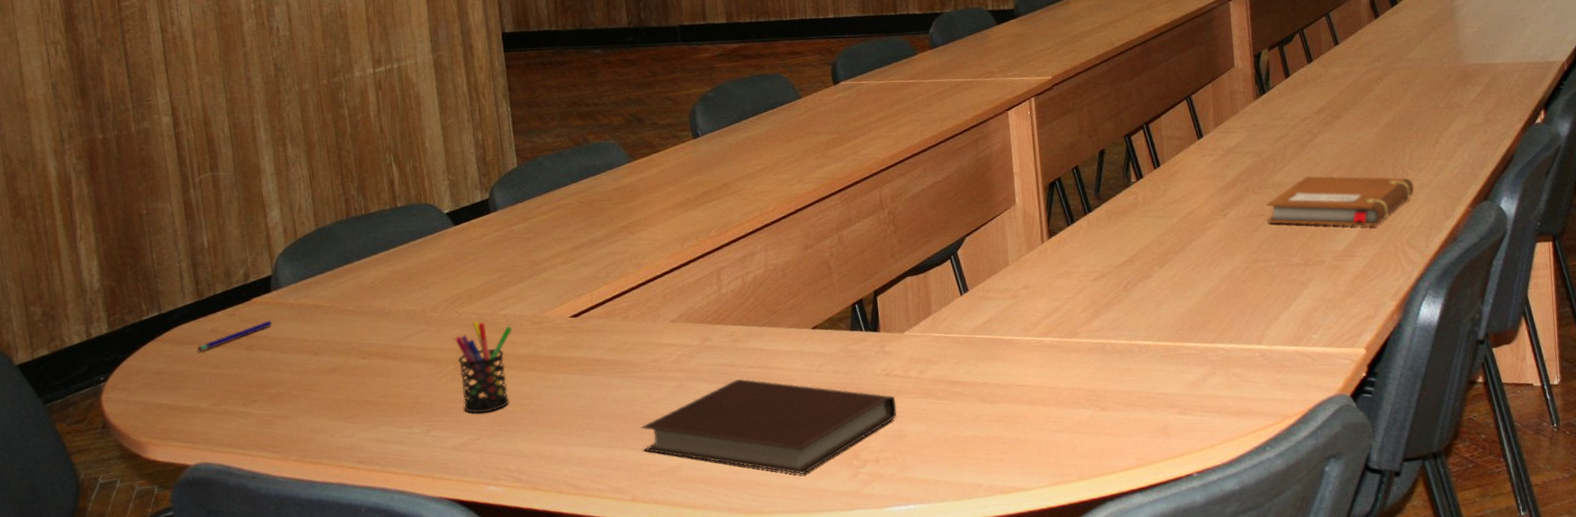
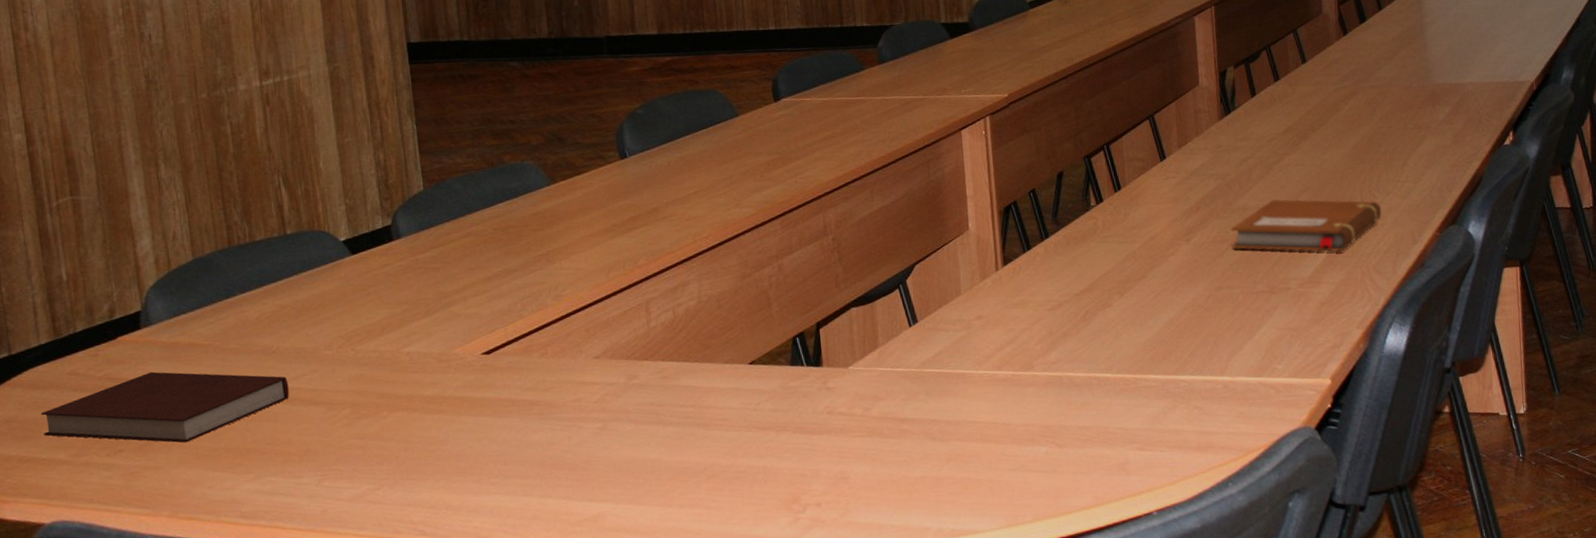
notebook: none [187,330,400,395] -> present [41,371,289,443]
pen: present [197,320,272,352] -> none [54,361,142,397]
pen holder: present [455,321,512,414] -> none [352,359,417,461]
notebook: present [640,378,897,474] -> none [559,418,840,521]

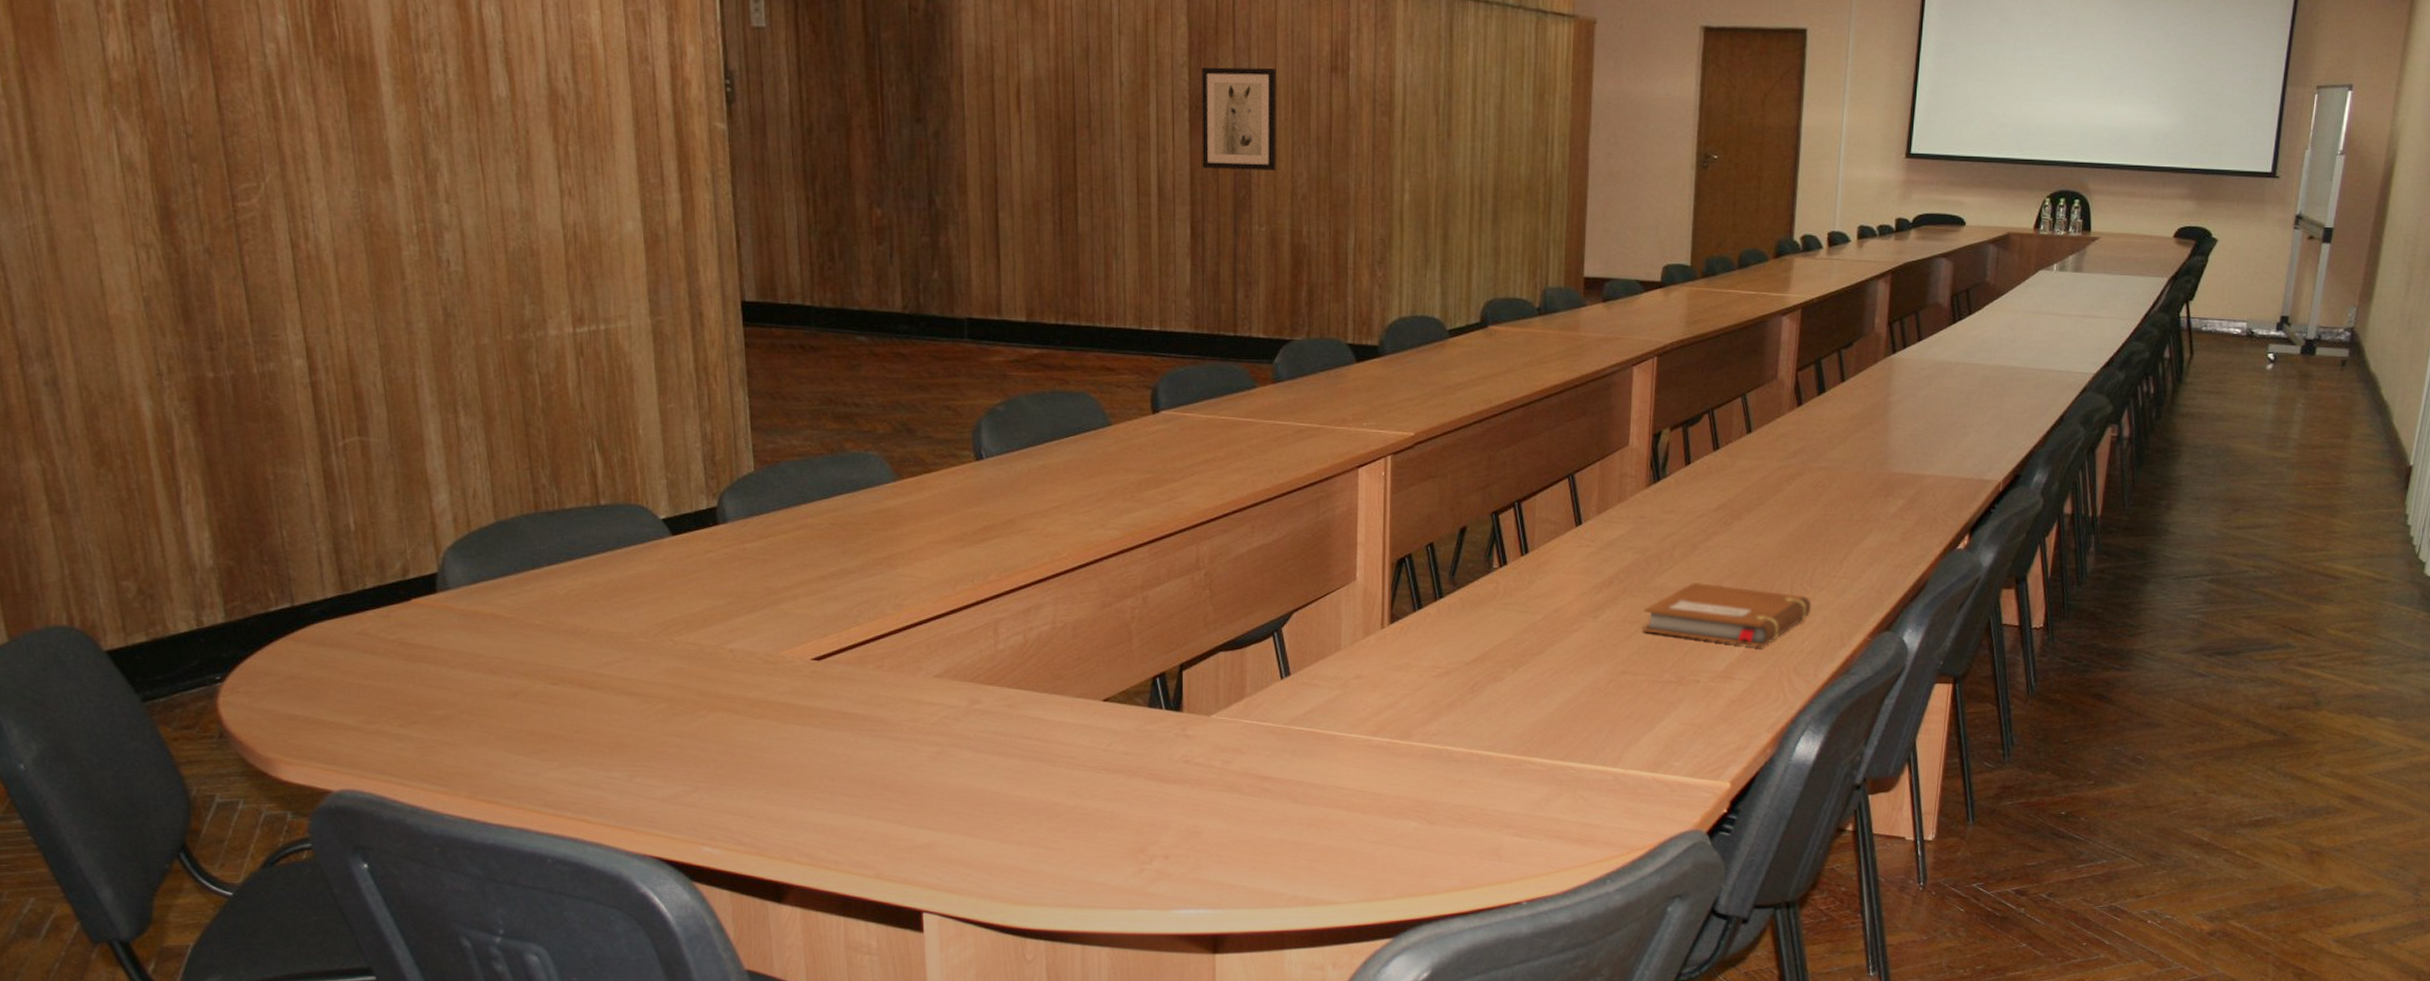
notebook: present [41,371,289,443] -> none [328,640,600,721]

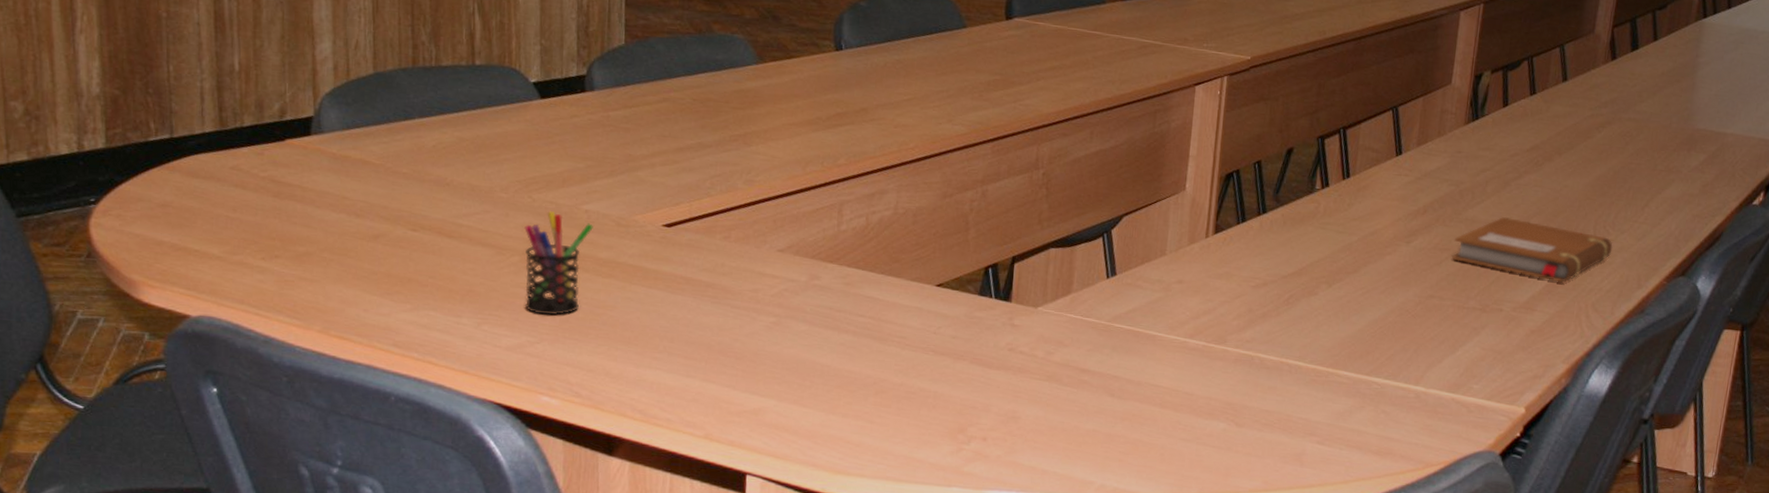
pen holder: none [668,653,740,762] -> present [524,211,593,315]

